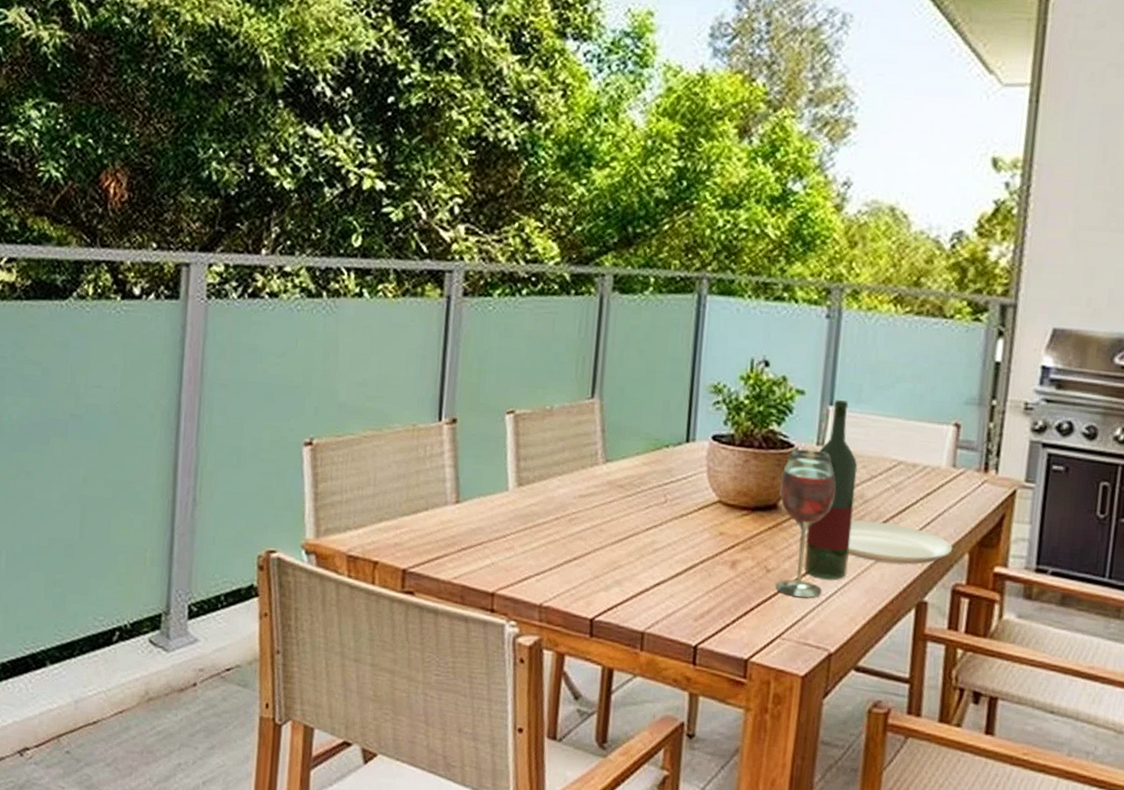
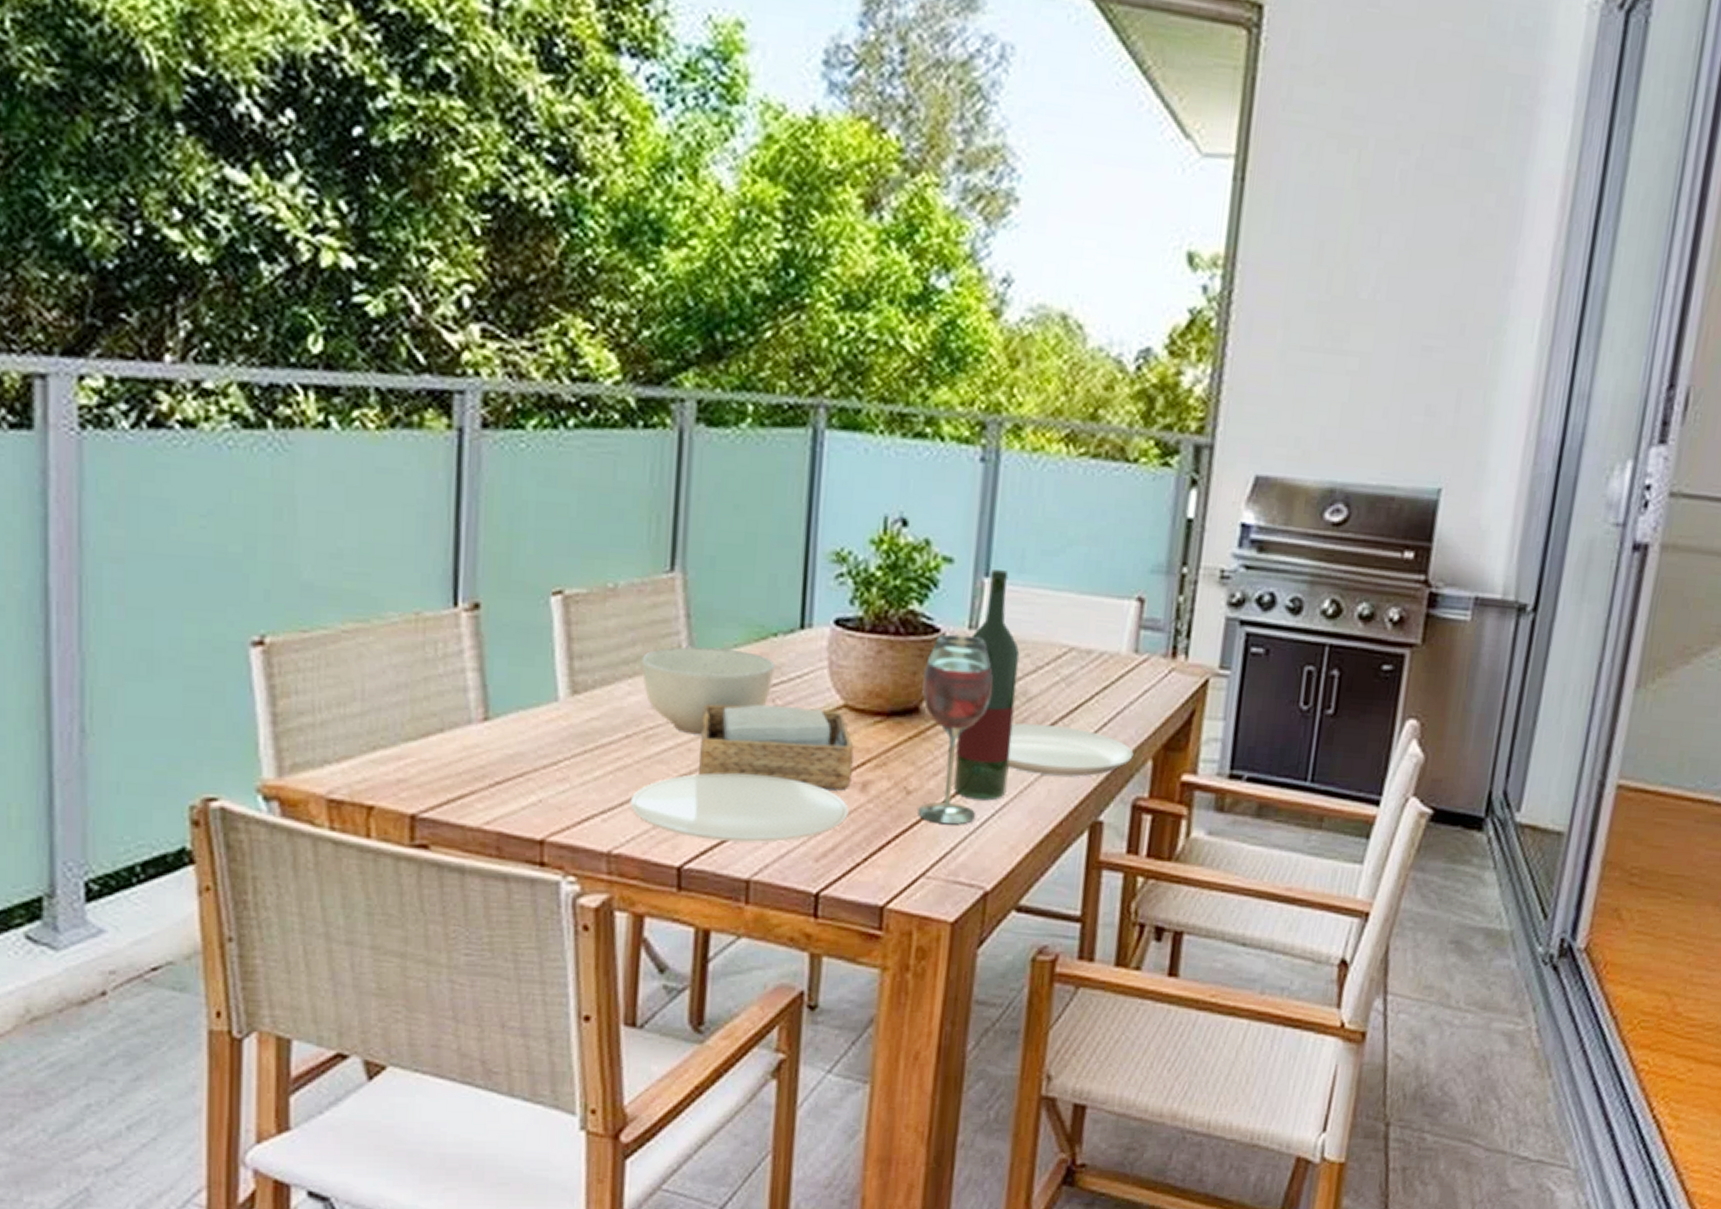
plate: none [557,548,721,604] -> present [630,773,849,843]
bowl: none [568,453,667,520] -> present [641,646,775,735]
napkin holder: none [608,496,726,566] -> present [699,704,854,789]

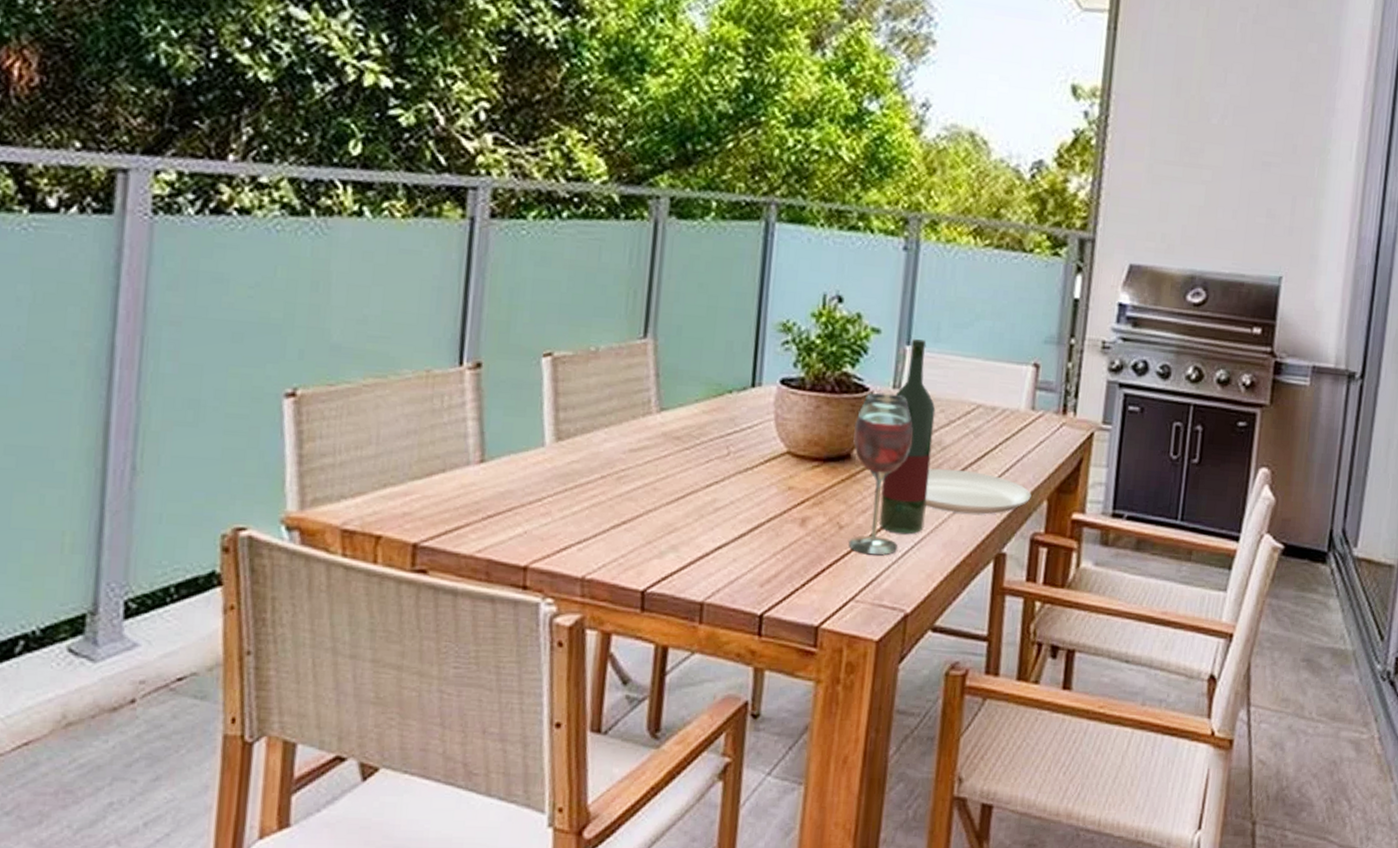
plate: present [630,773,849,843] -> none [602,509,790,570]
bowl: present [641,646,775,735] -> none [616,401,730,477]
napkin holder: present [699,704,854,789] -> none [662,450,795,524]

